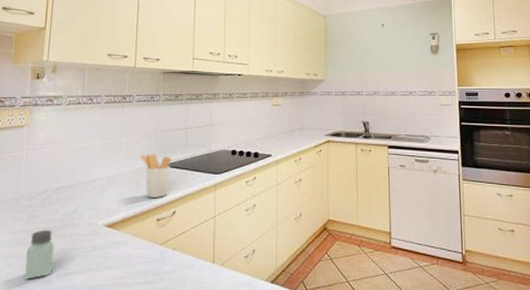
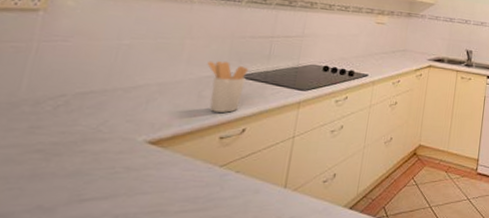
saltshaker: present [24,229,55,279] -> none [12,144,68,207]

